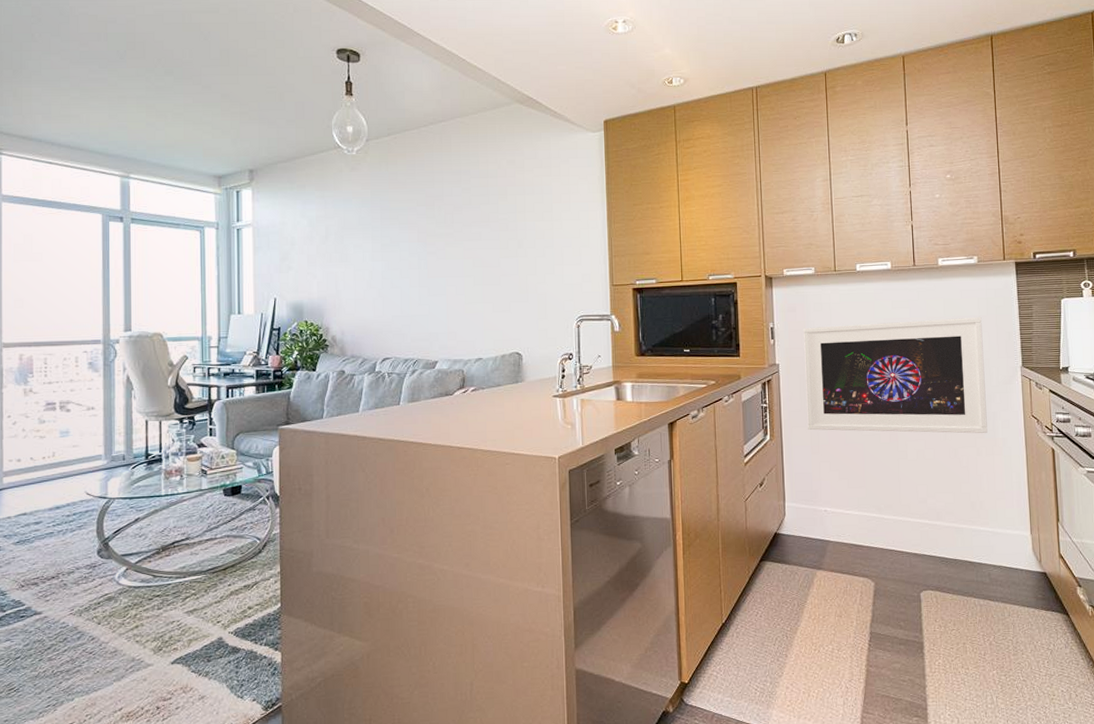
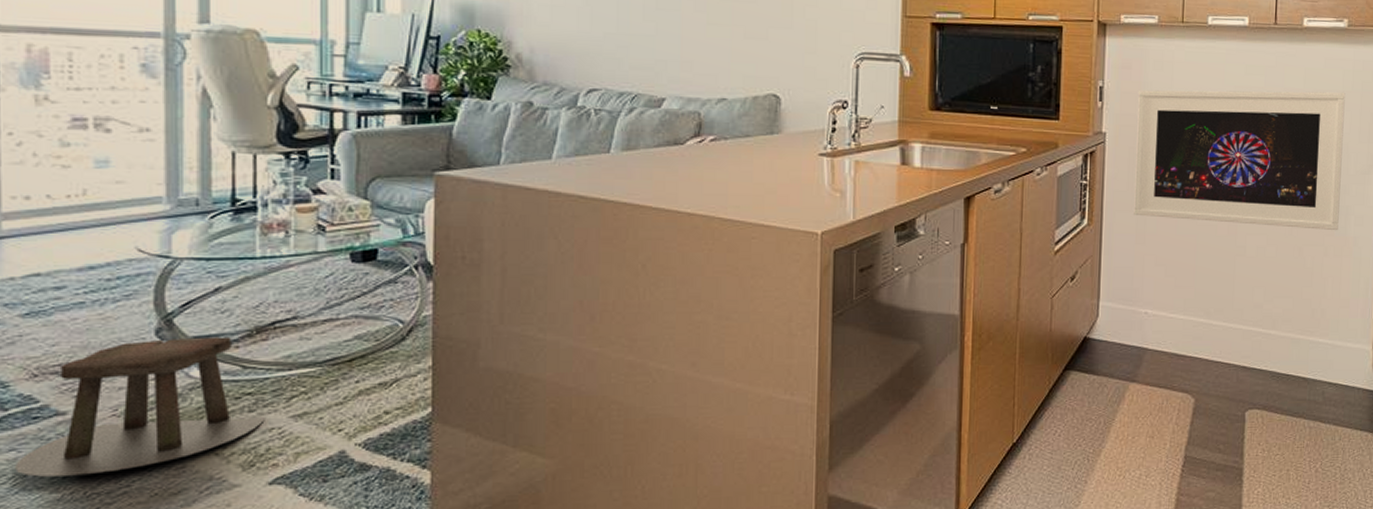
stool: none [9,554,168,660] -> present [15,337,265,477]

